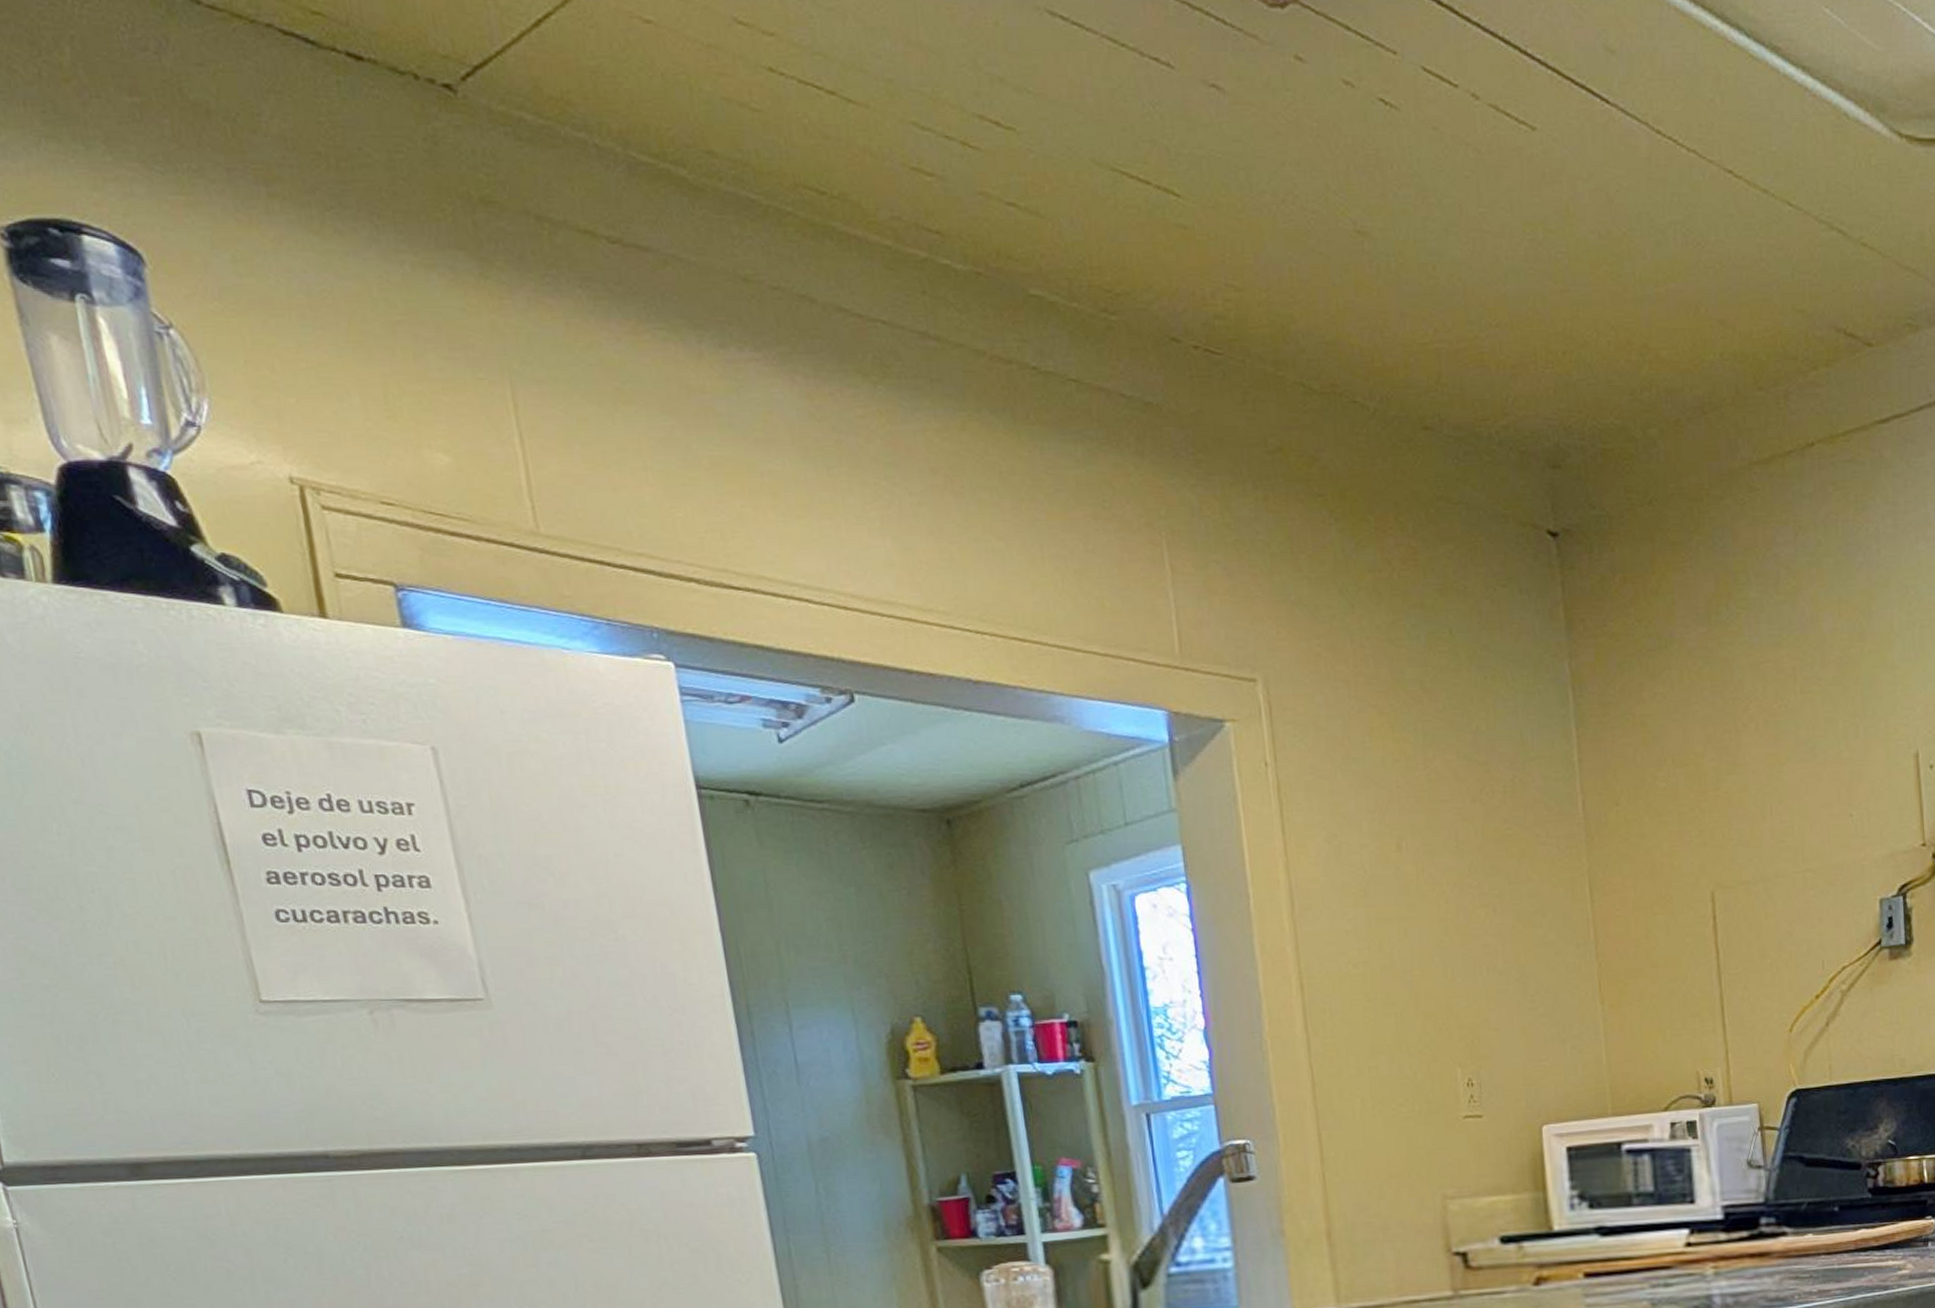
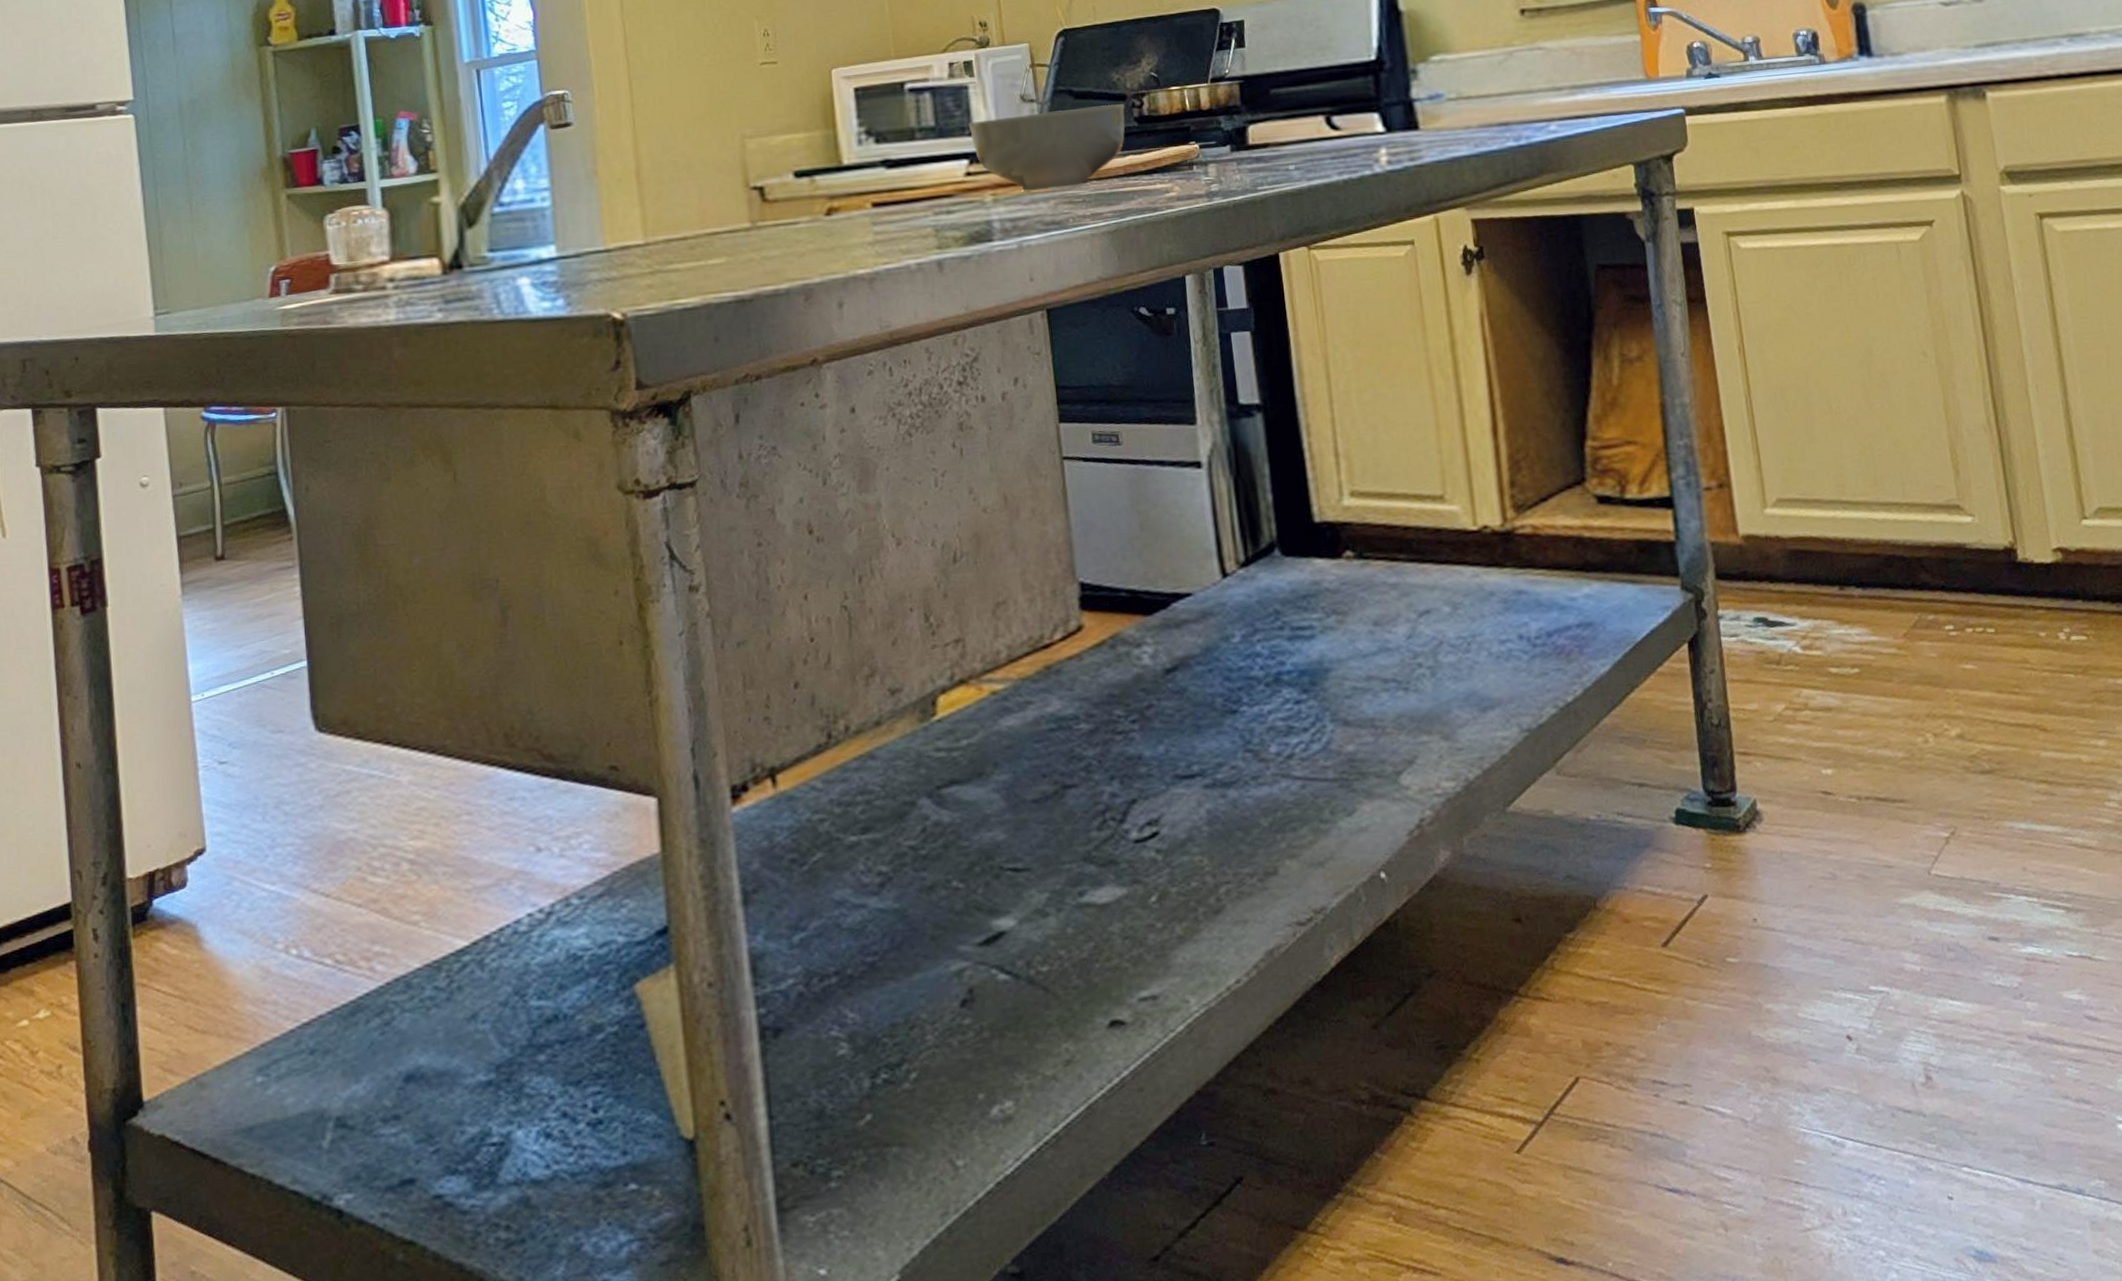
bowl: none [1690,1173,1860,1266] -> present [968,104,1126,192]

